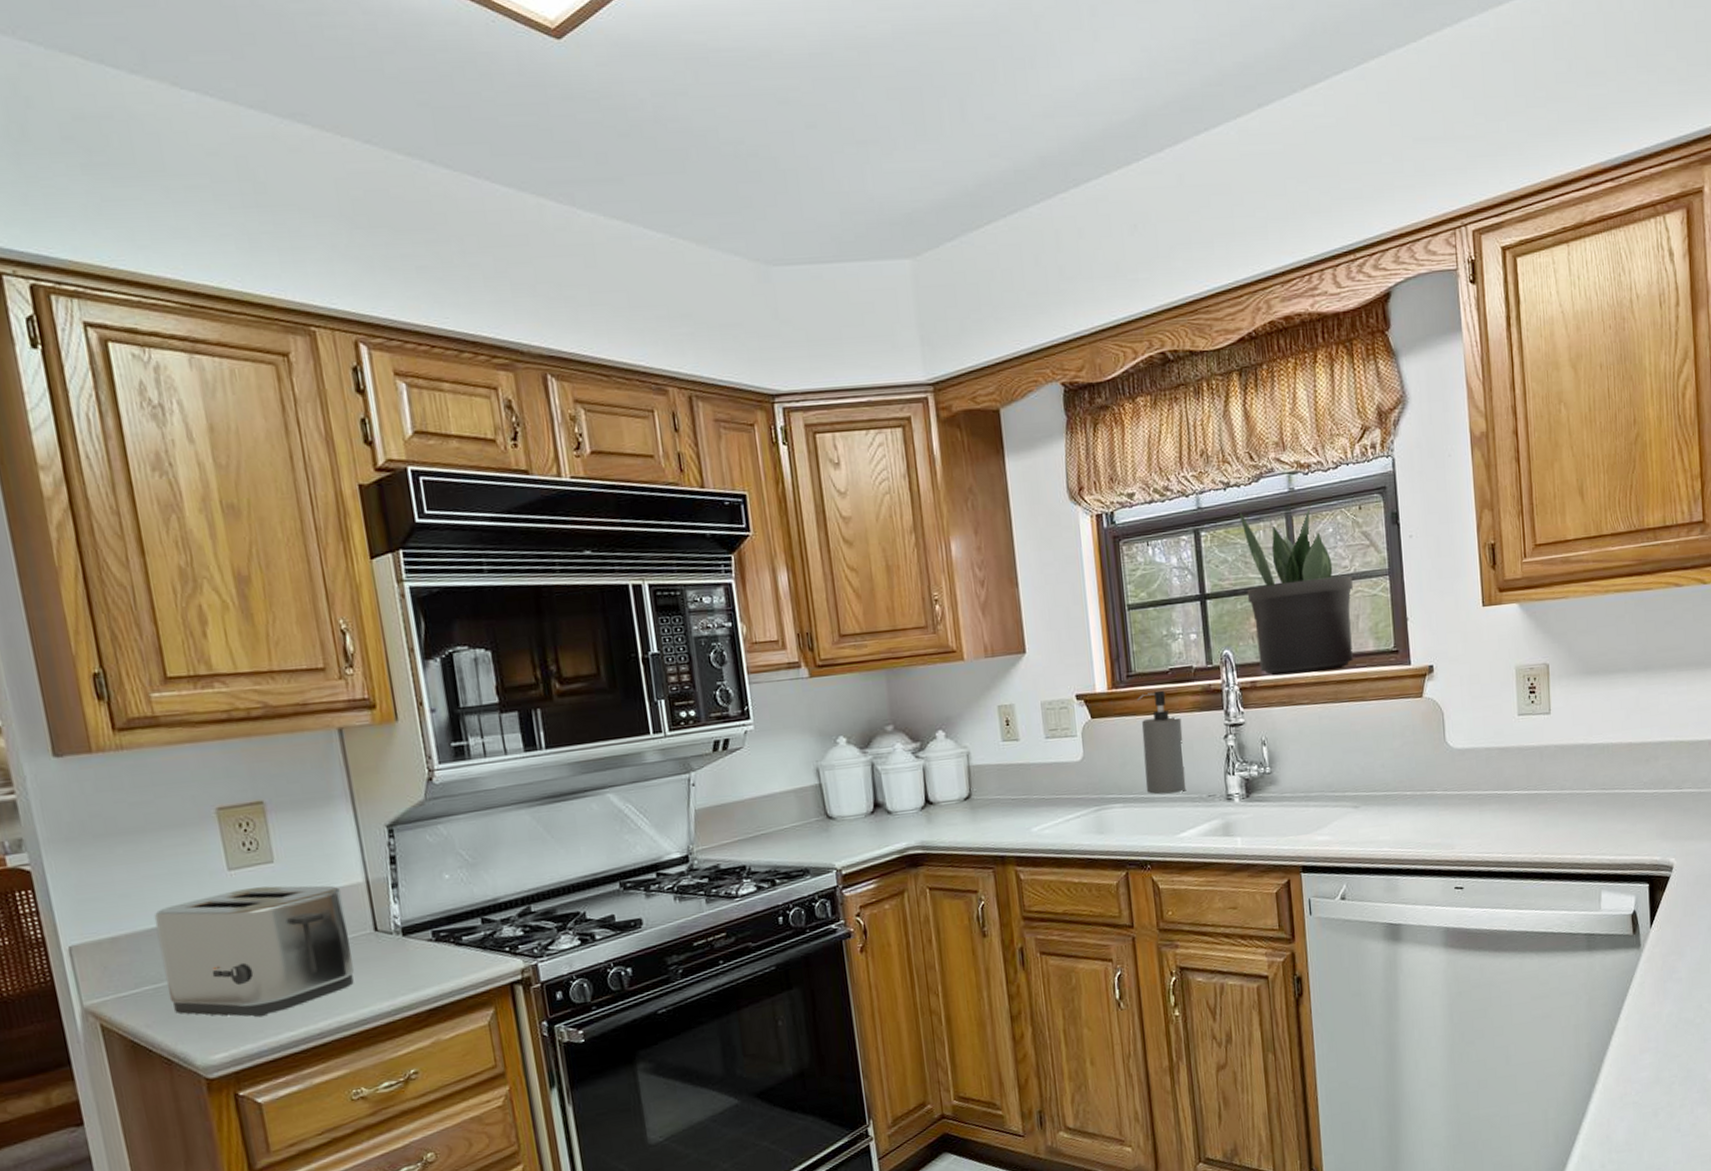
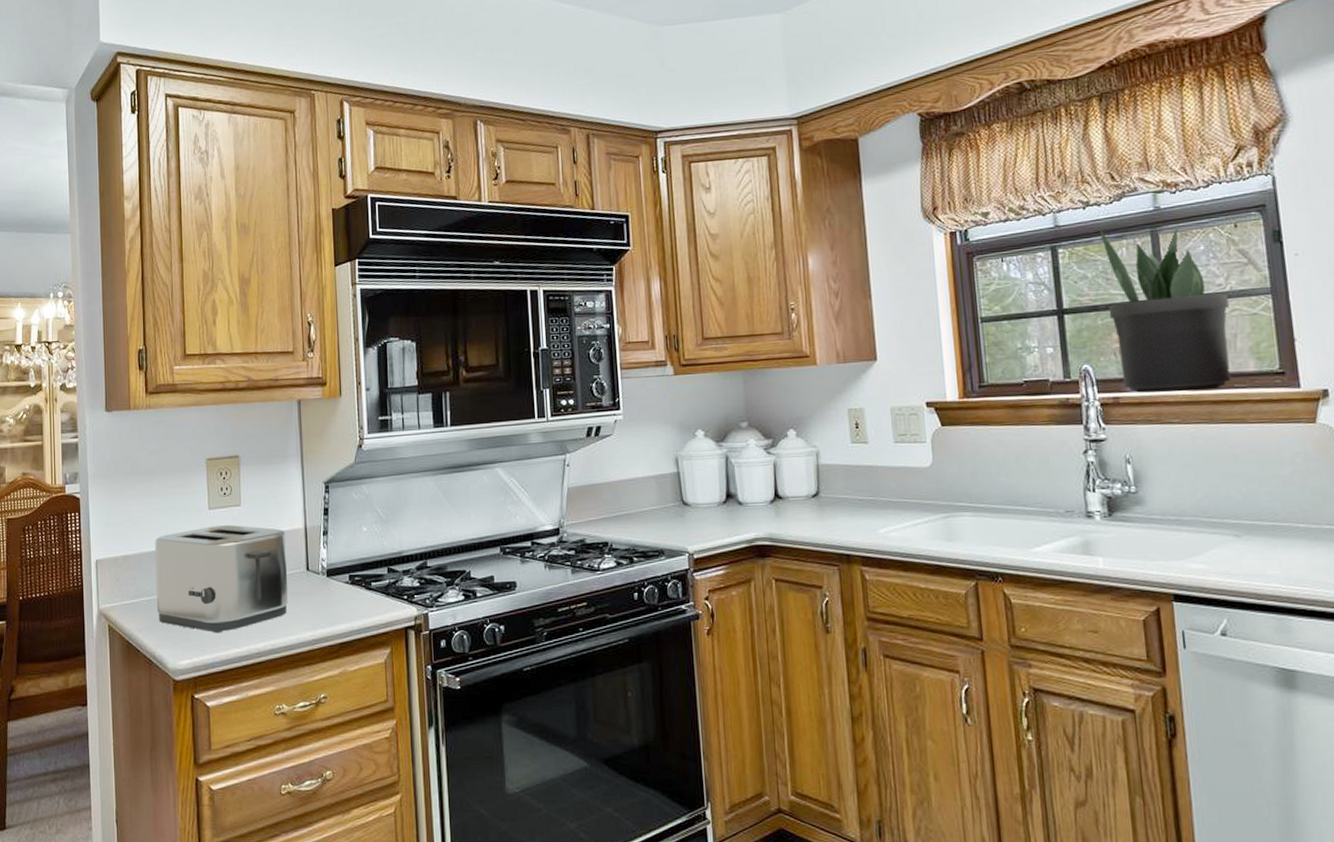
soap dispenser: present [1137,690,1187,795] -> none [990,402,1042,506]

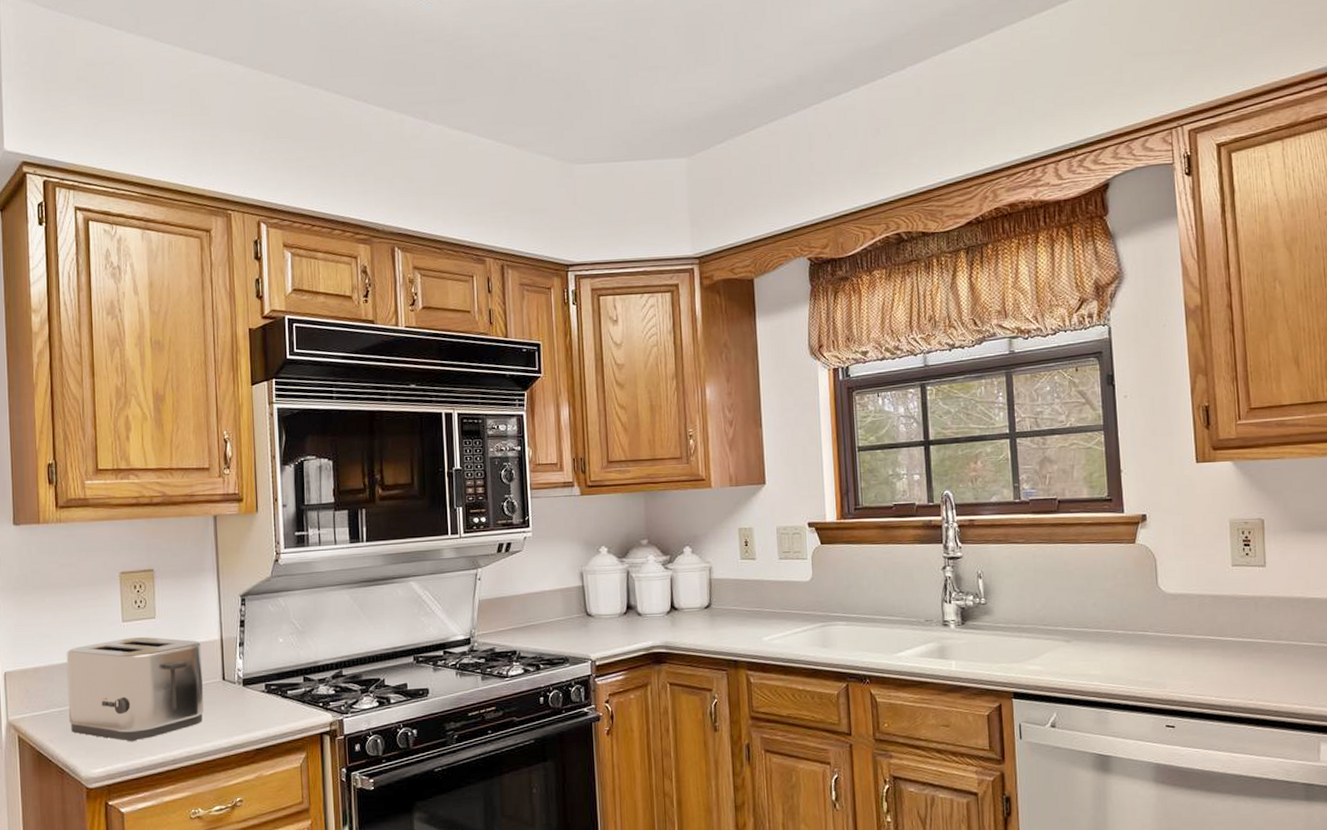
planter: present [1099,224,1231,393] -> none [962,367,1068,516]

